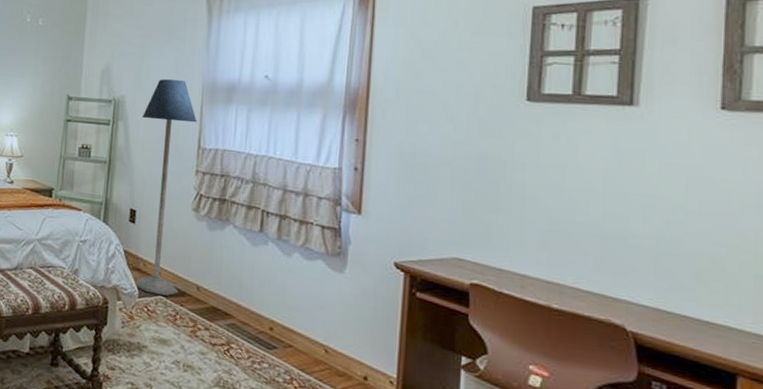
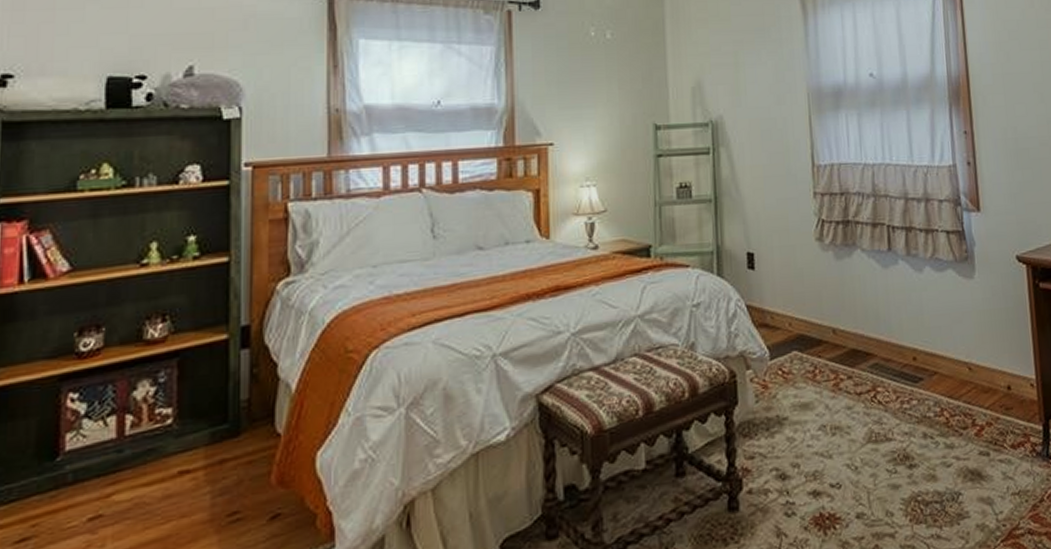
floor lamp: present [134,79,197,296] -> none [746,88,814,352]

